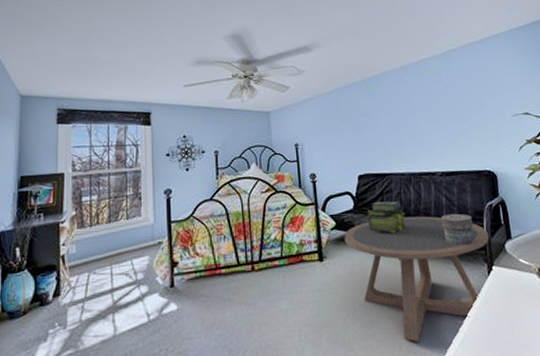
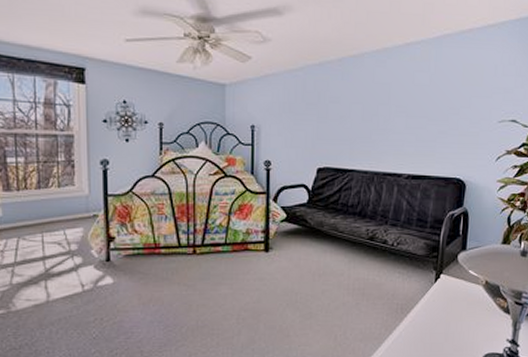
coffee table: present [344,216,489,342] -> none [293,217,443,335]
stack of books: present [367,201,407,233] -> none [321,199,361,232]
decorative box: present [440,213,474,246] -> none [397,219,430,251]

